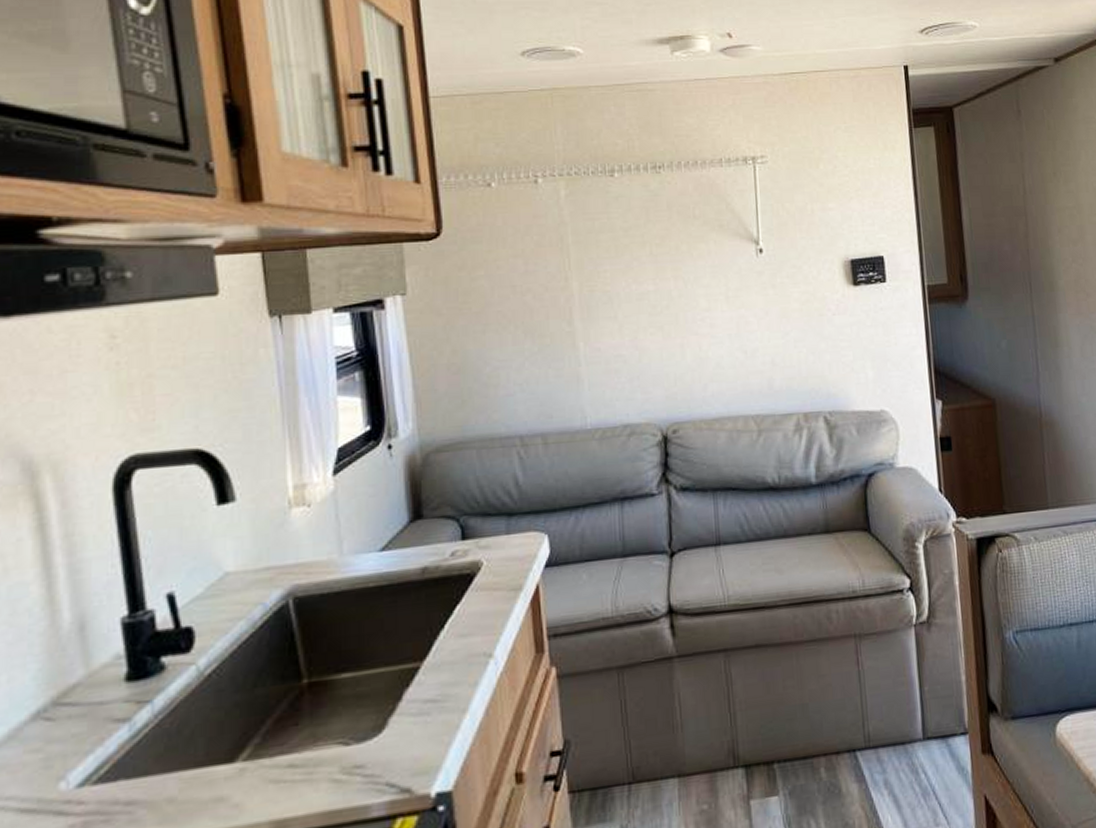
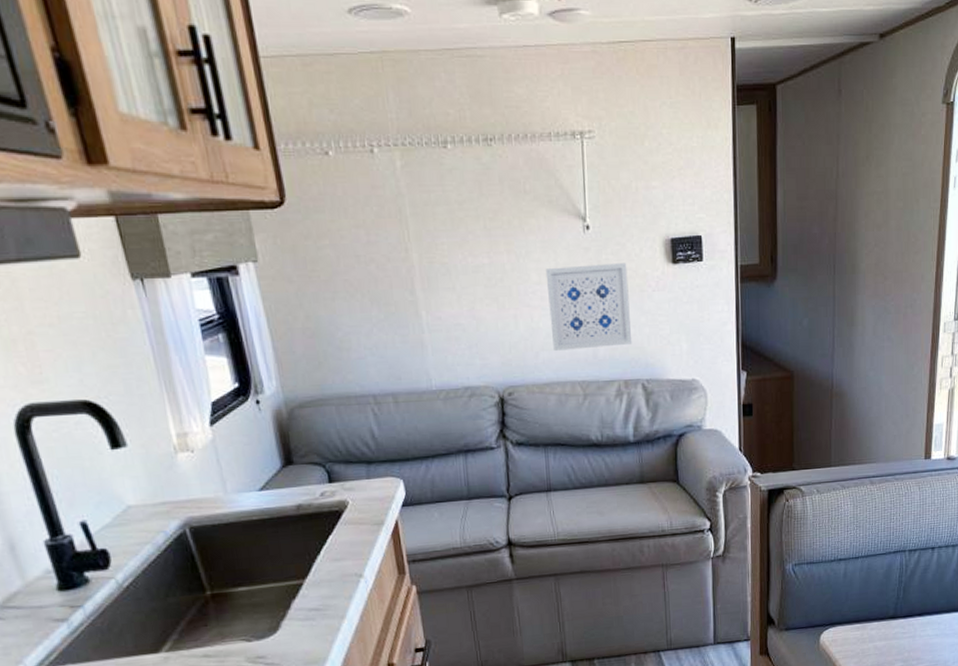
wall art: none [715,285,812,382] -> present [545,262,633,351]

